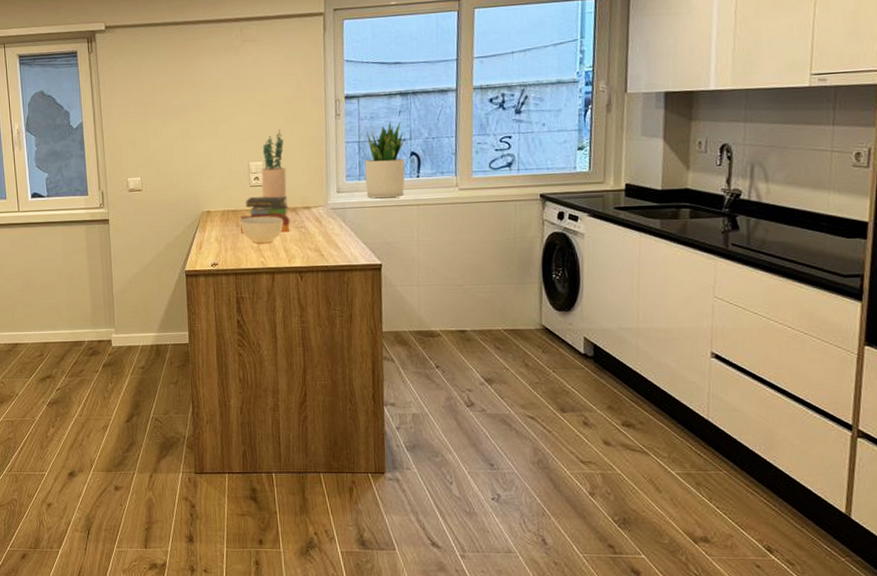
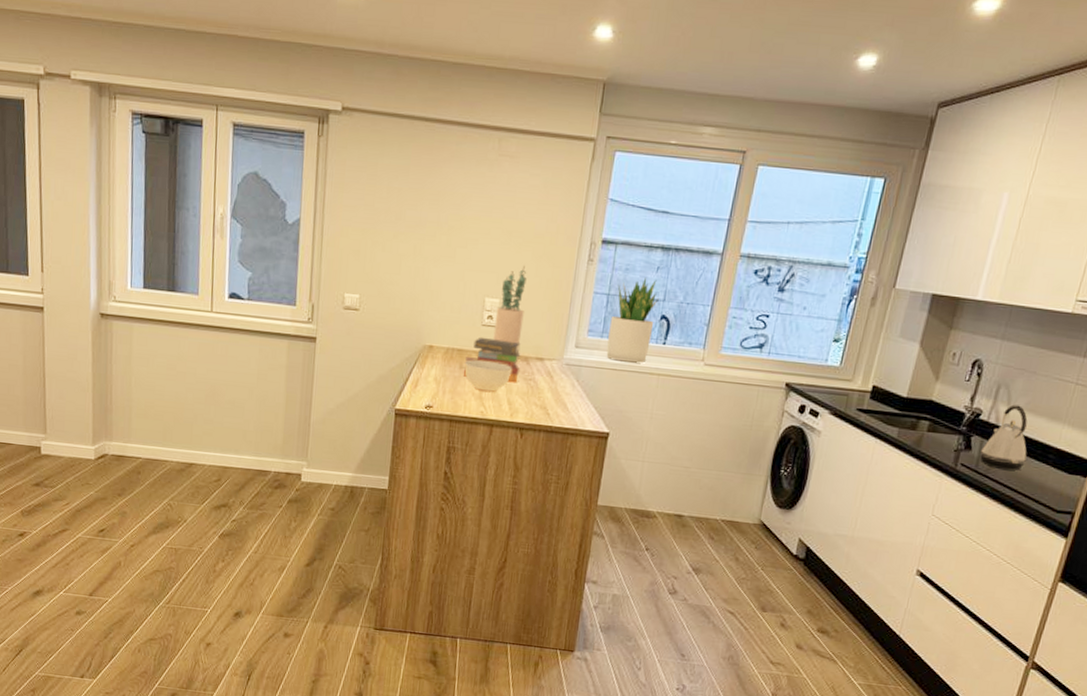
kettle: none [748,180,800,243] -> present [979,404,1028,471]

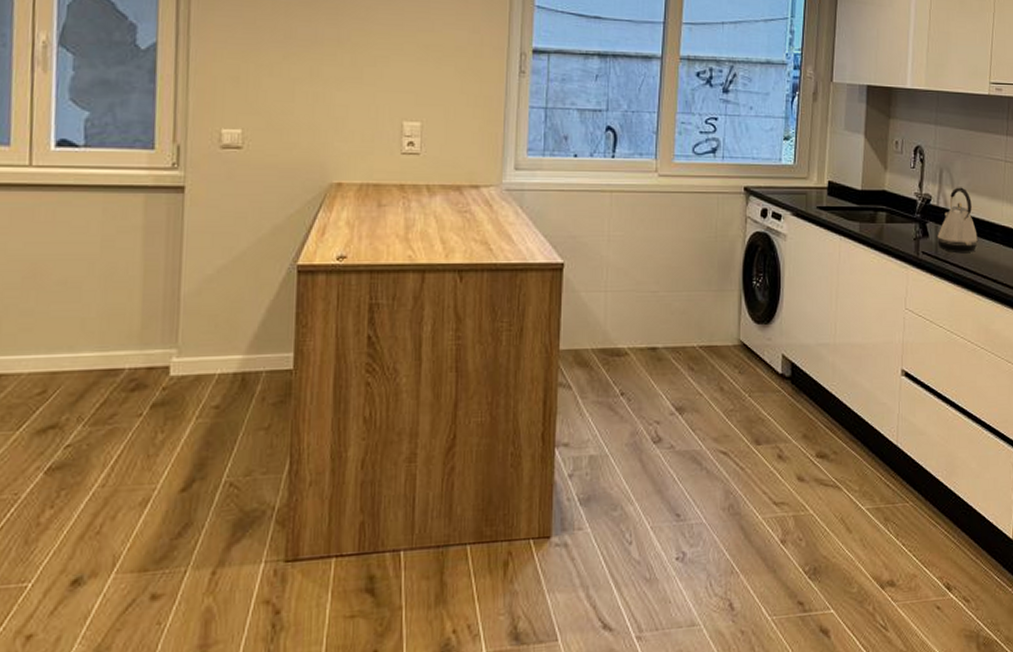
books: present [464,336,521,383] -> none [384,167,452,218]
bowl: present [464,359,513,393] -> none [384,194,443,232]
vase: present [493,265,527,365] -> none [416,82,451,196]
planter: present [606,278,659,364] -> none [551,87,601,181]

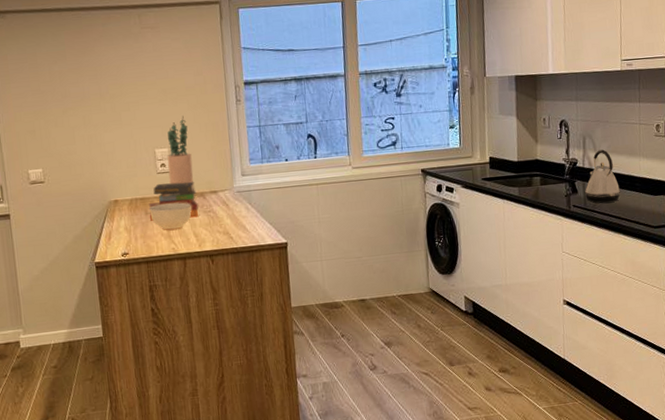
books: none [384,167,452,218] -> present [149,181,199,221]
bowl: none [384,194,443,232] -> present [149,202,192,231]
vase: none [416,82,451,196] -> present [167,115,195,201]

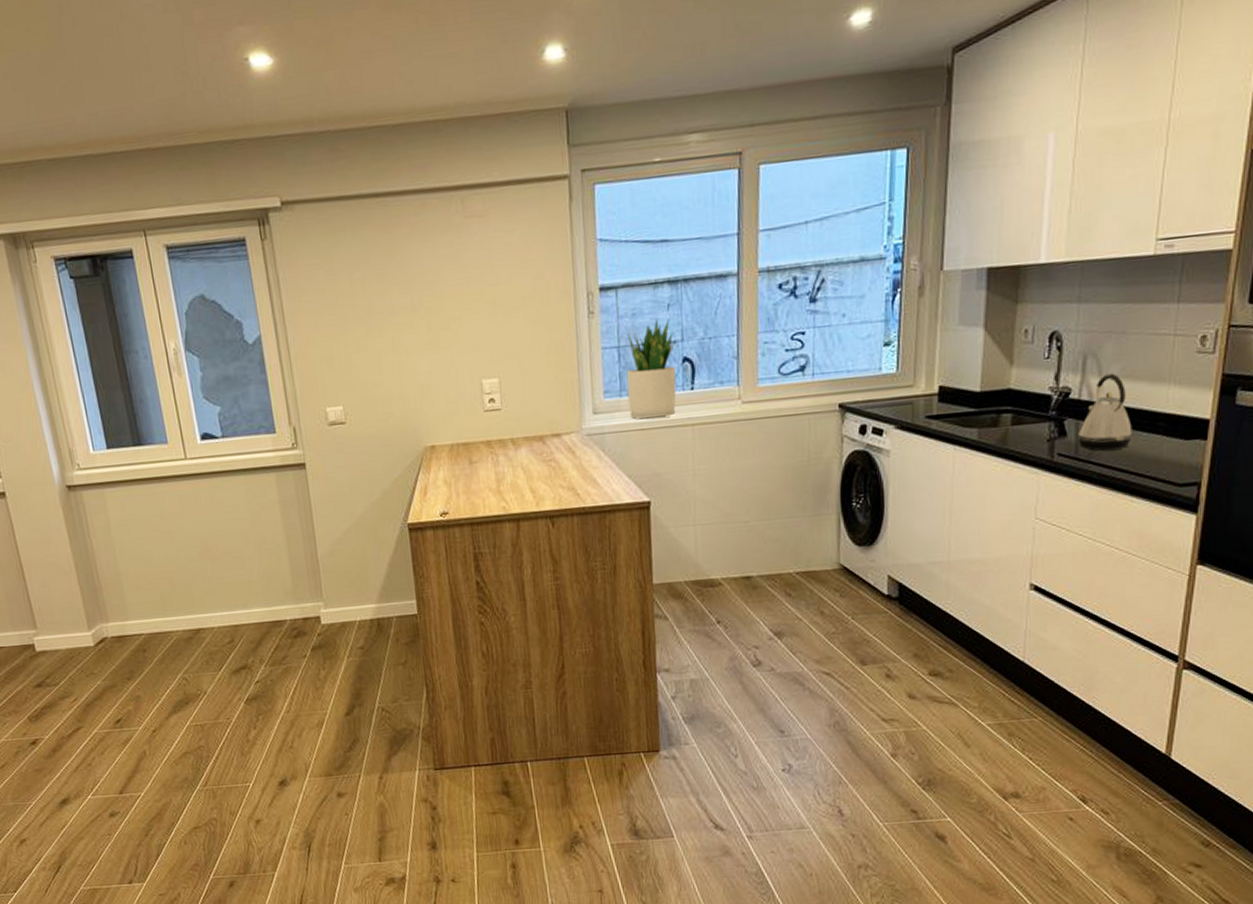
books: present [149,181,199,221] -> none [474,421,536,472]
bowl: present [149,202,192,231] -> none [474,448,528,485]
vase: present [167,115,195,201] -> none [497,334,532,447]
planter: none [265,106,304,180] -> present [626,318,677,420]

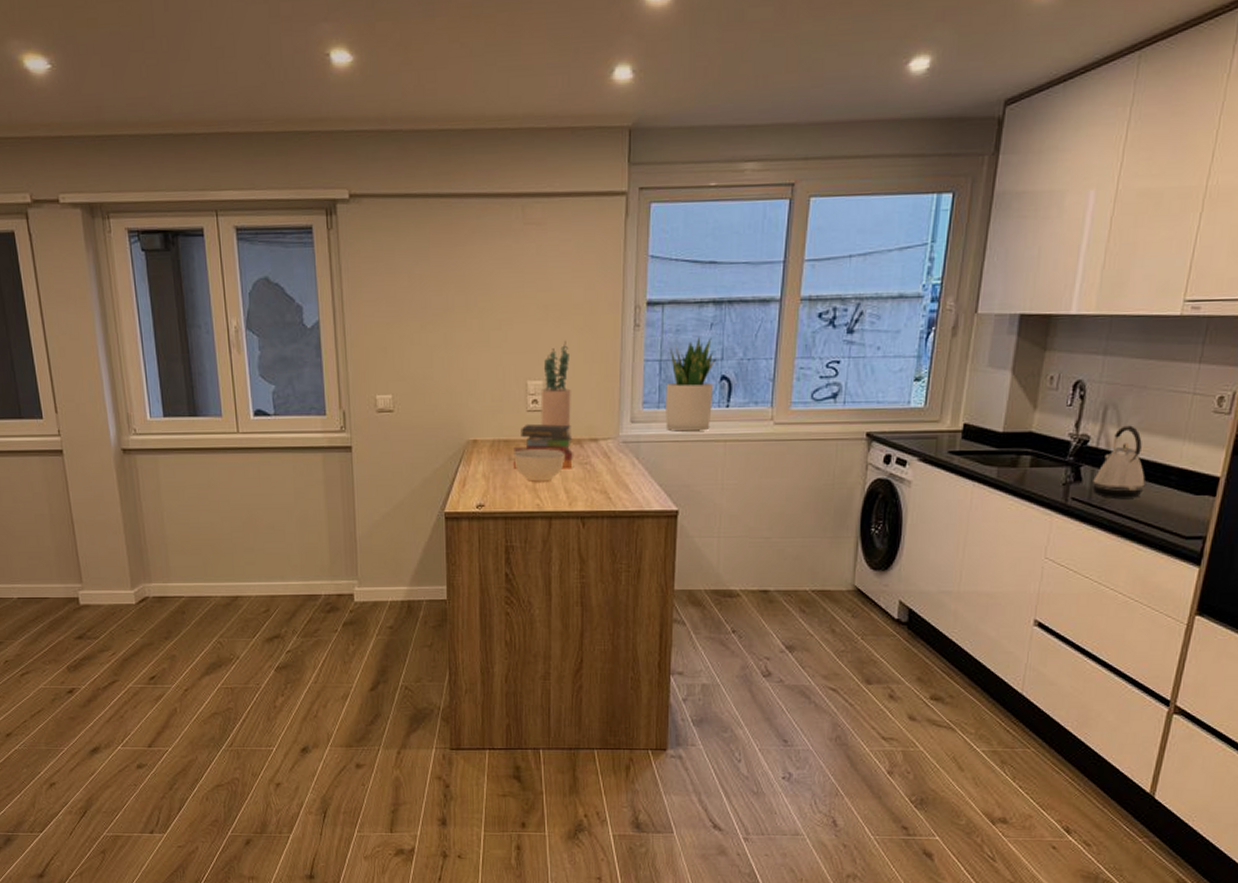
books: none [474,421,536,472] -> present [514,423,573,469]
bowl: none [474,448,528,485] -> present [514,448,566,483]
vase: none [497,334,532,447] -> present [540,340,571,449]

